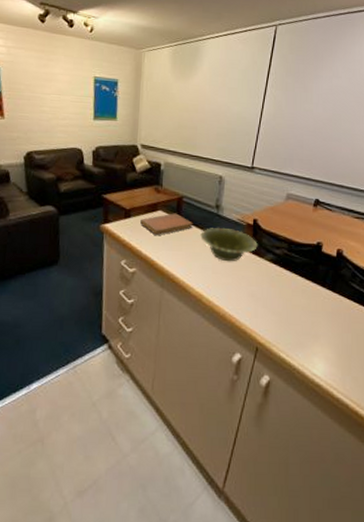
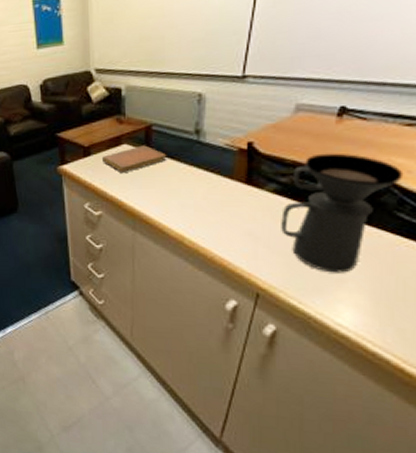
dish: present [200,227,258,262] -> none [177,156,255,197]
coffee maker: none [275,233,355,331] -> present [281,153,404,273]

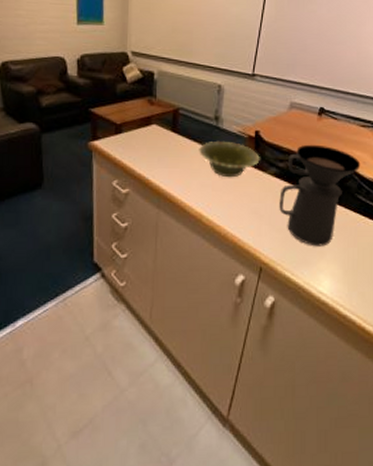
notebook: present [102,145,167,172] -> none [133,127,191,151]
dish: none [177,156,255,197] -> present [199,140,260,178]

